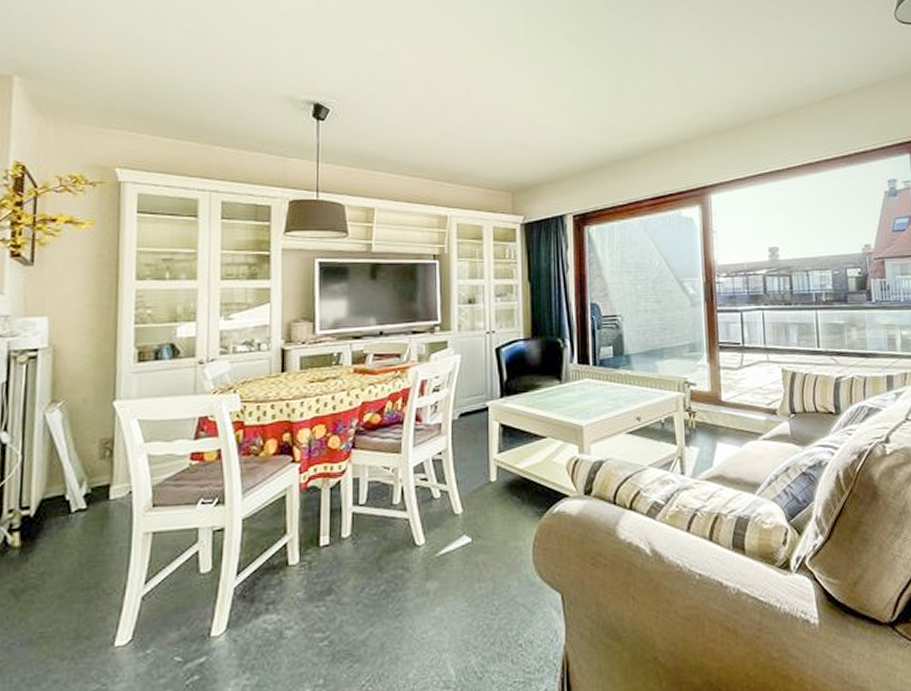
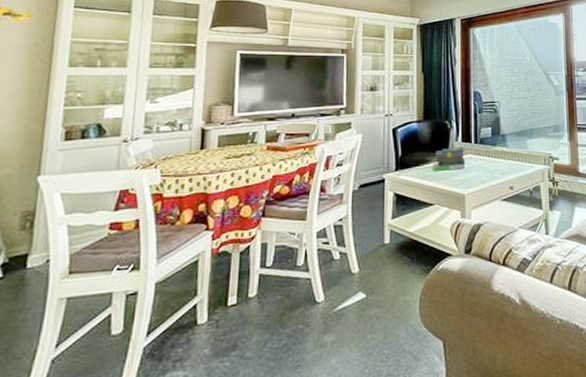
books: none [544,370,583,398] -> present [433,147,466,171]

